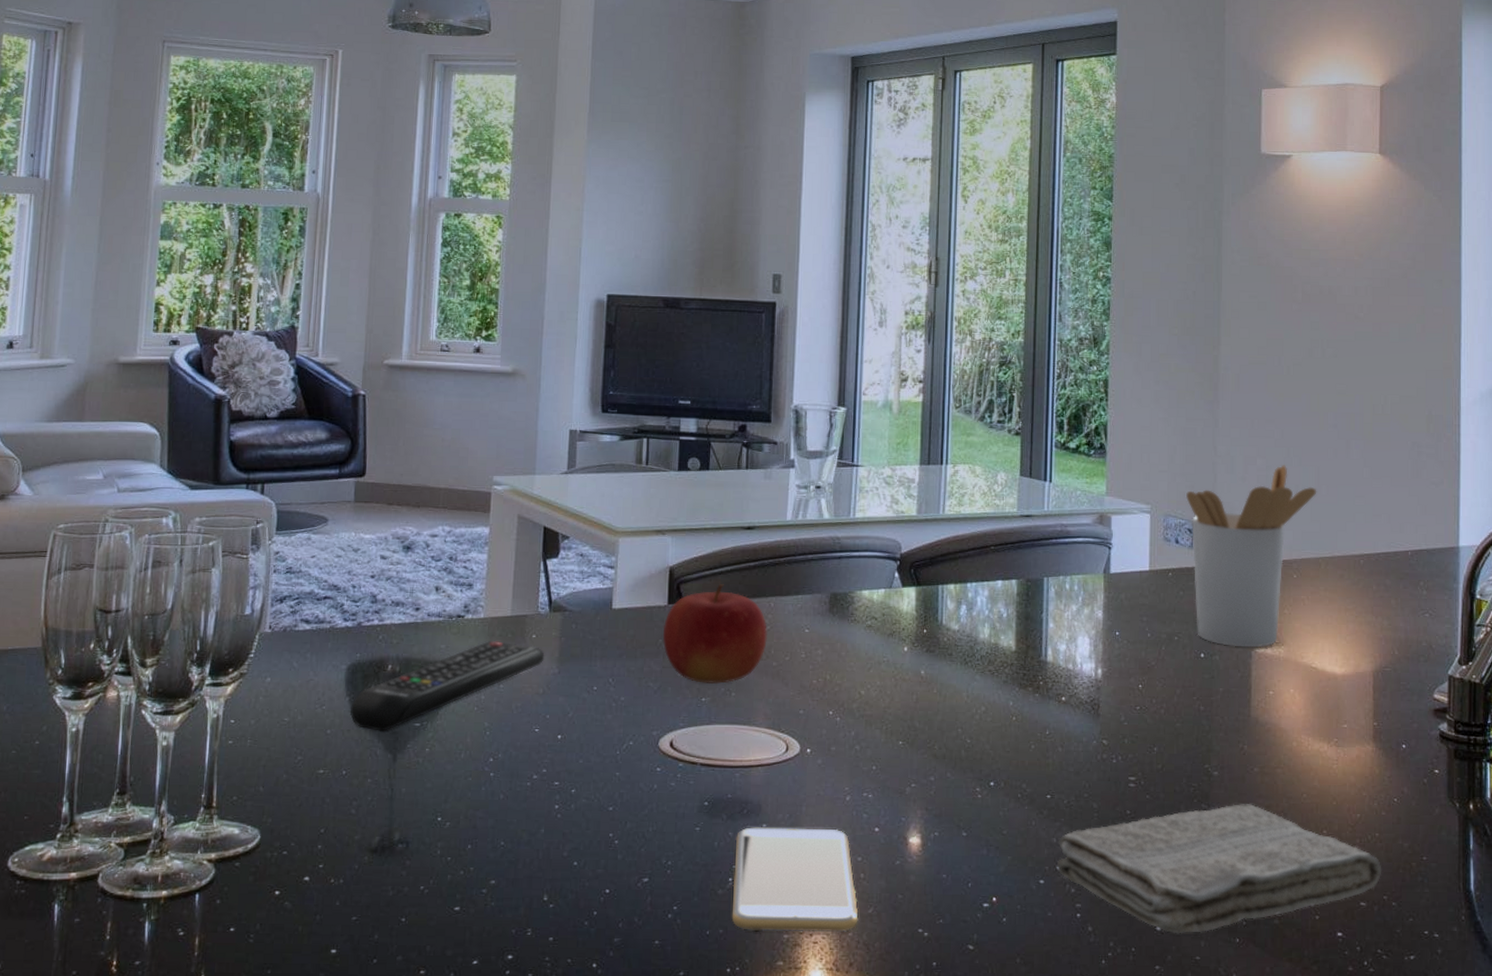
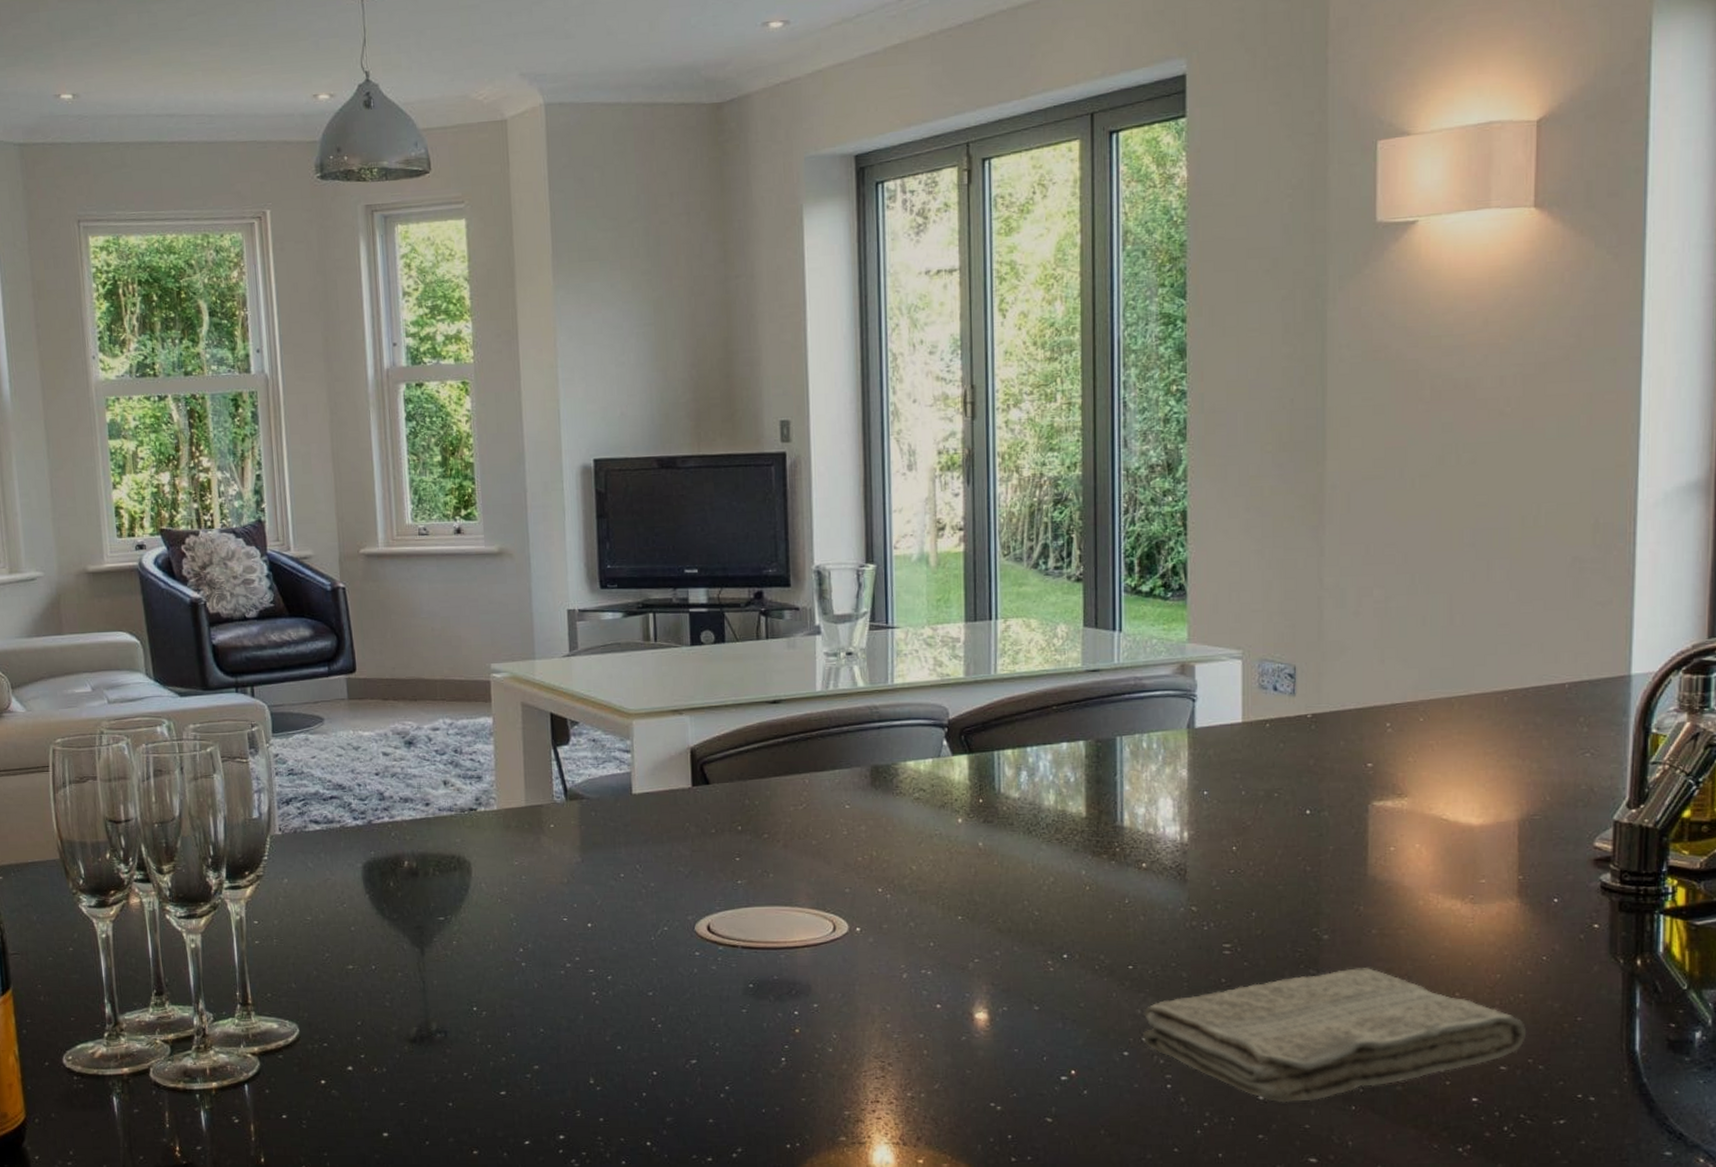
remote control: present [350,641,545,733] -> none [372,832,566,928]
fruit: present [662,584,767,684] -> none [688,763,804,866]
smartphone: present [731,827,859,933] -> none [785,1006,924,1109]
utensil holder: present [1186,465,1317,648] -> none [1286,594,1449,802]

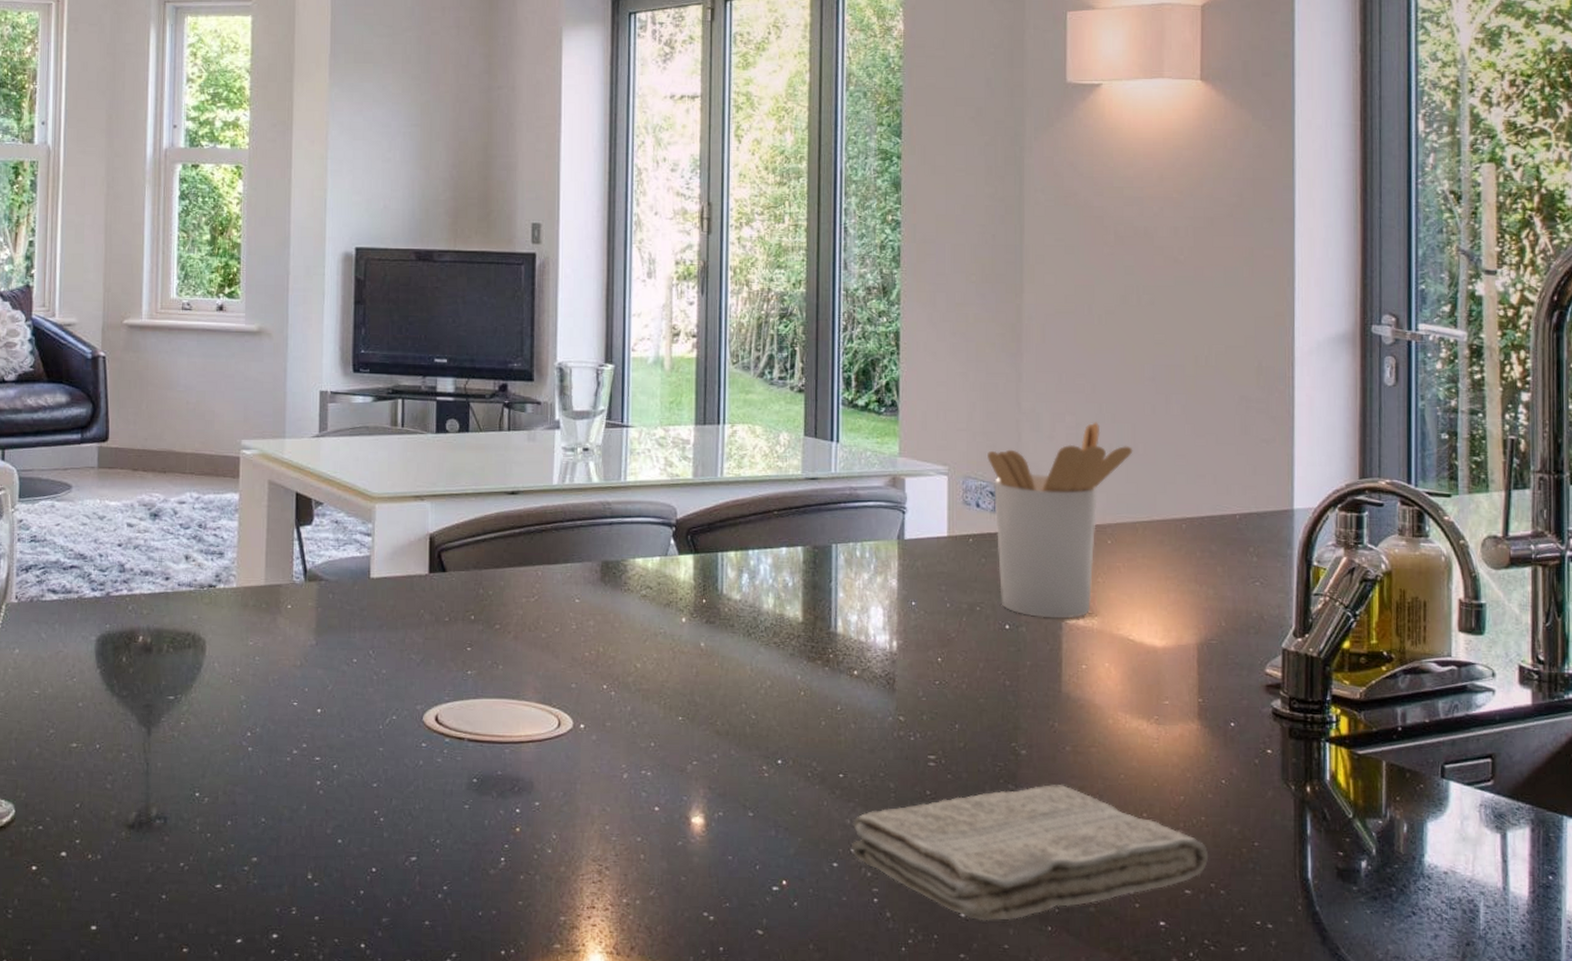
utensil holder: none [1286,594,1449,802] -> present [987,422,1133,619]

